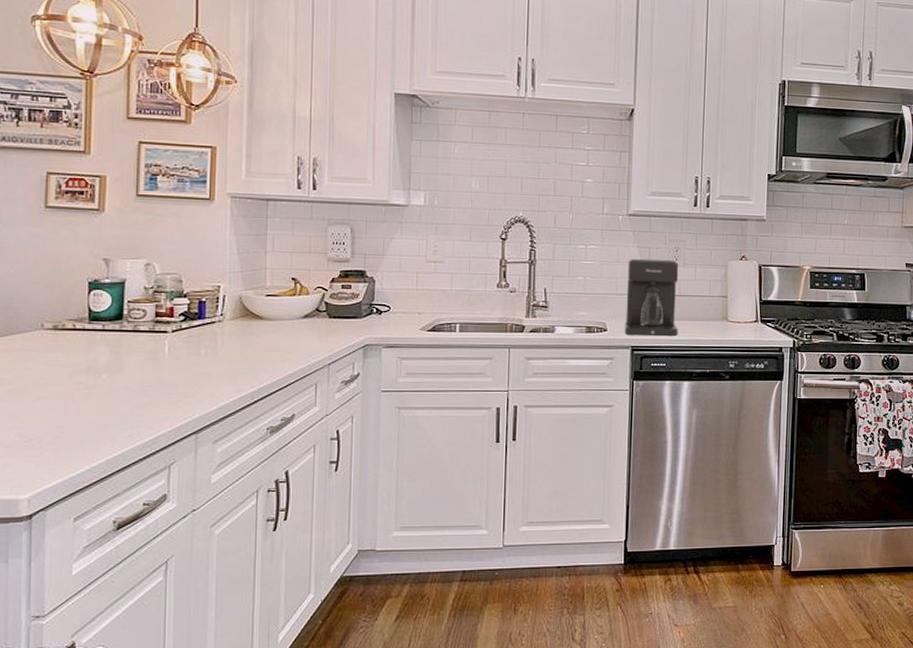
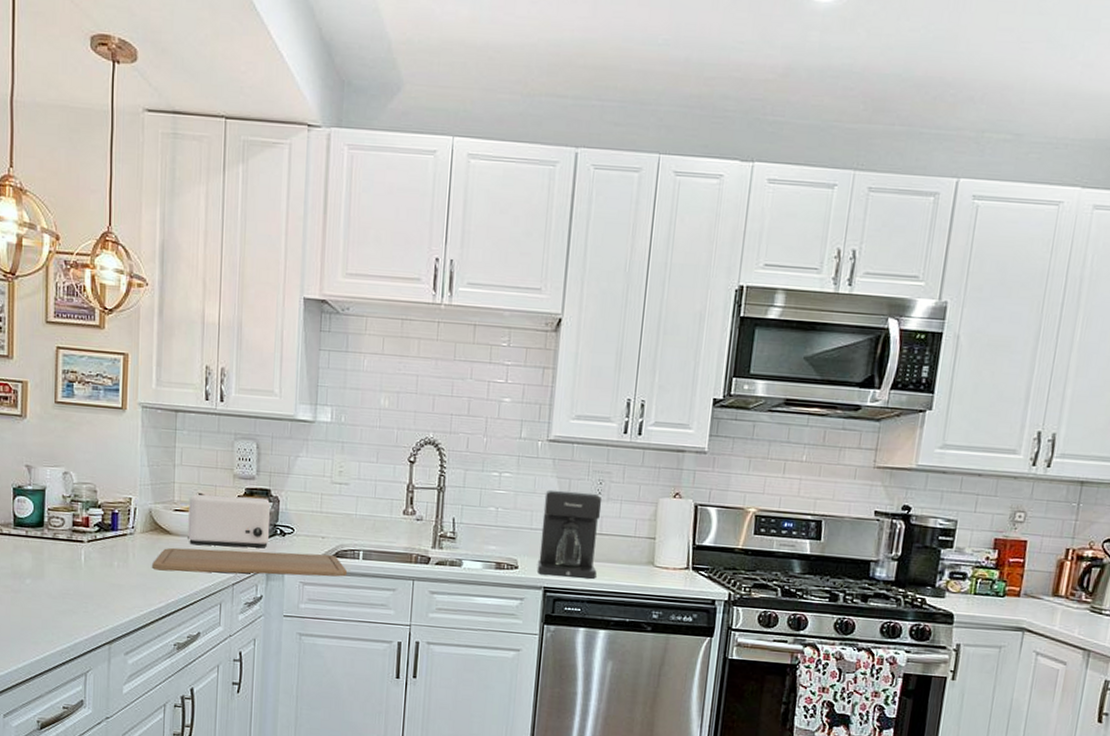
chopping board: none [243,329,445,356] -> present [152,547,348,577]
toaster: none [281,278,371,328] -> present [188,493,275,548]

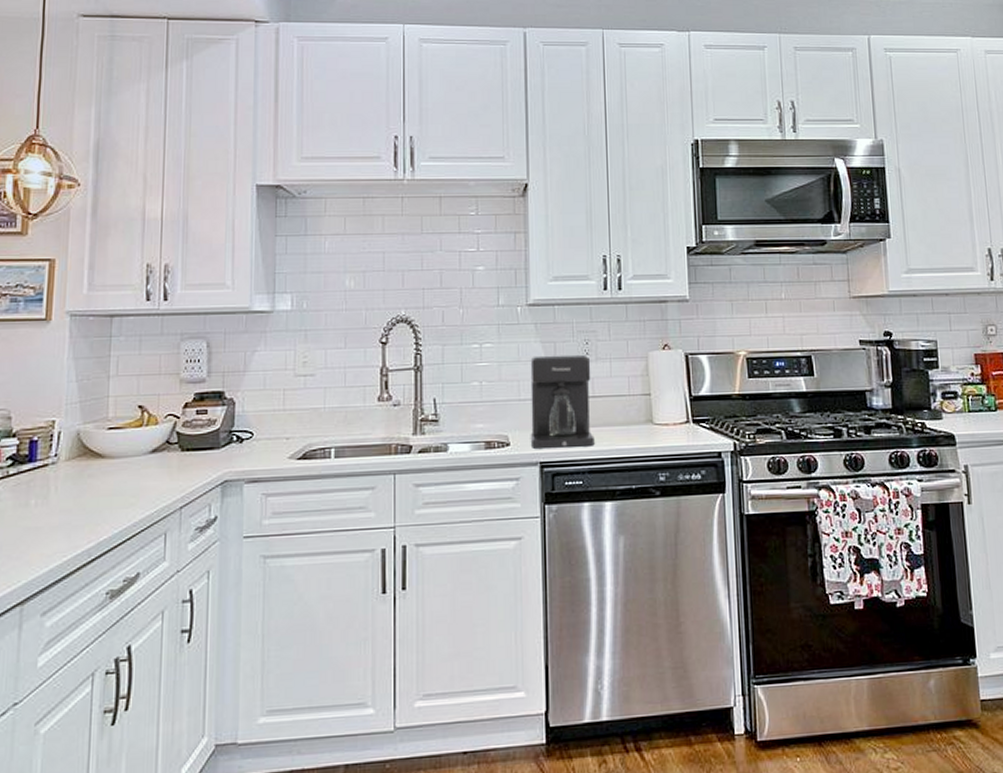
chopping board: present [152,547,348,577] -> none [79,457,318,503]
toaster: present [188,493,275,548] -> none [124,401,230,467]

